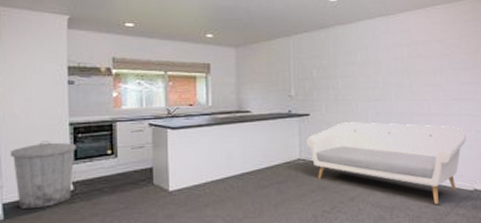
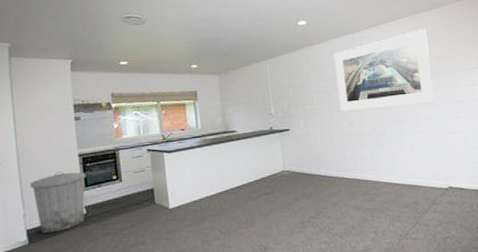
sofa: present [307,122,466,204] -> none [289,130,437,203]
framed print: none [364,18,467,100] -> present [334,29,434,112]

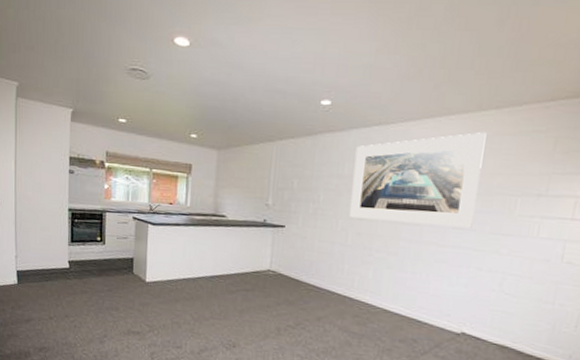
trash can: present [29,171,86,234] -> none [23,222,73,279]

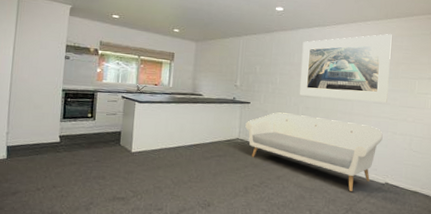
sofa: none [278,239,463,341] -> present [245,112,383,191]

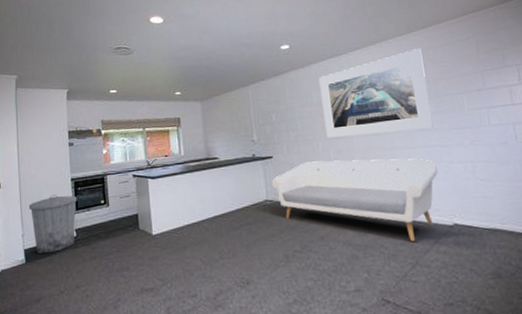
trash can: none [16,101,66,153] -> present [28,195,77,254]

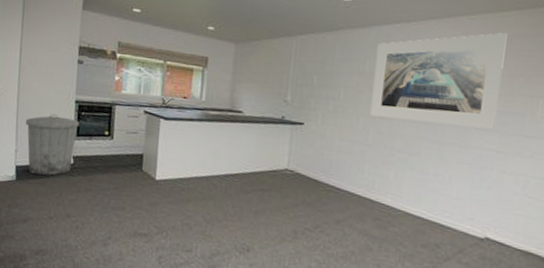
sofa: present [272,158,438,241] -> none [296,137,486,246]

